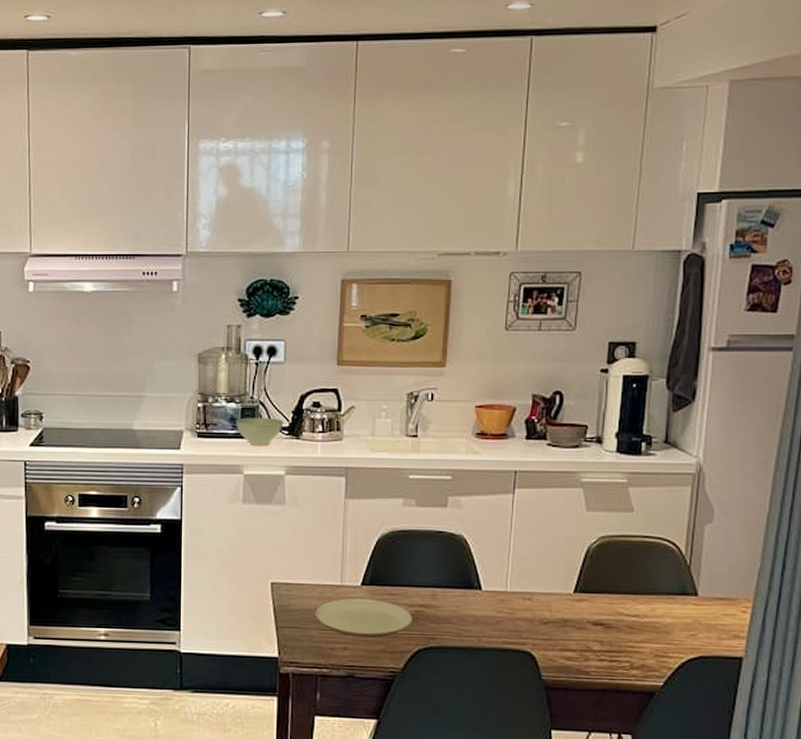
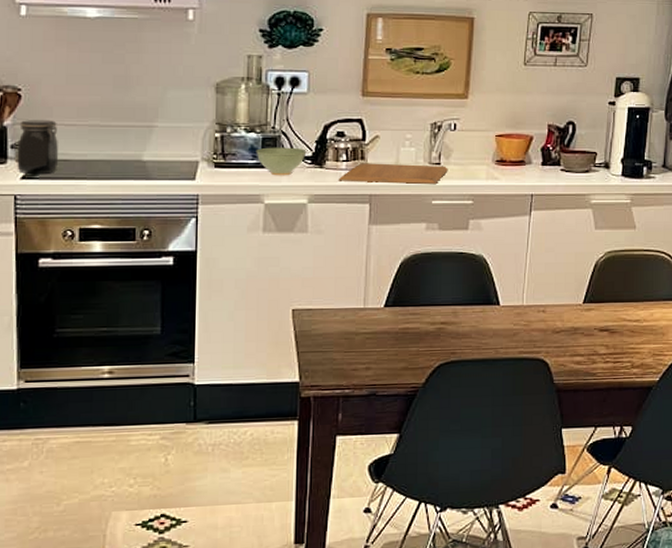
jar: none [26,389,61,442] -> present [17,119,59,175]
chopping board: none [314,434,426,458] -> present [338,163,448,185]
plate: present [315,598,412,638] -> none [338,320,434,357]

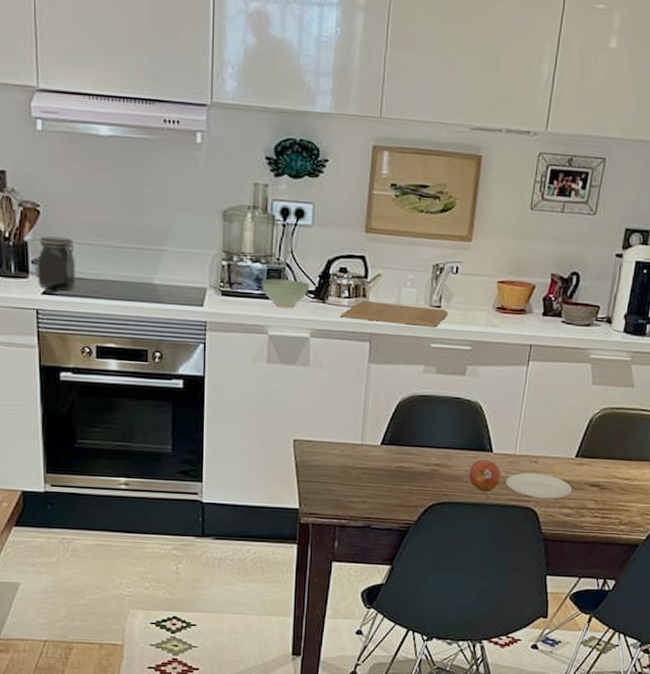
fruit: none [477,313,510,347] -> present [469,459,501,492]
plate: none [515,322,582,349] -> present [506,472,572,500]

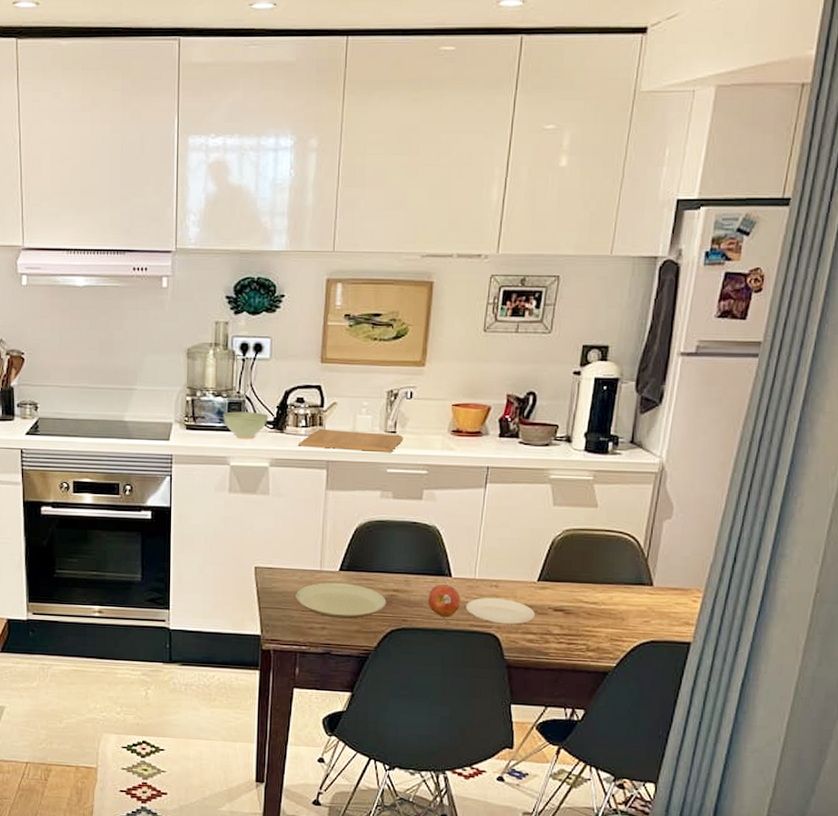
jar: present [38,235,76,292] -> none [22,380,56,432]
plate: none [336,456,428,493] -> present [296,582,386,619]

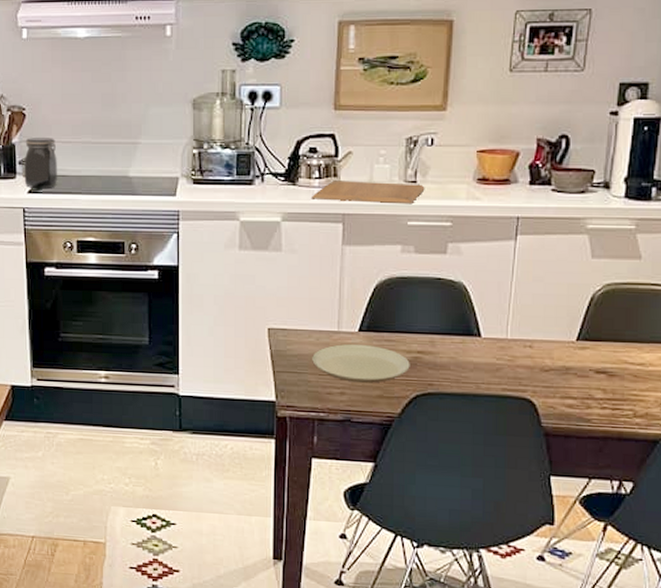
jar: none [22,380,56,432] -> present [24,136,58,189]
bowl: present [222,411,269,440] -> none [231,163,280,193]
fruit: present [428,584,461,618] -> none [456,345,492,381]
plate: present [466,597,535,625] -> none [497,358,574,389]

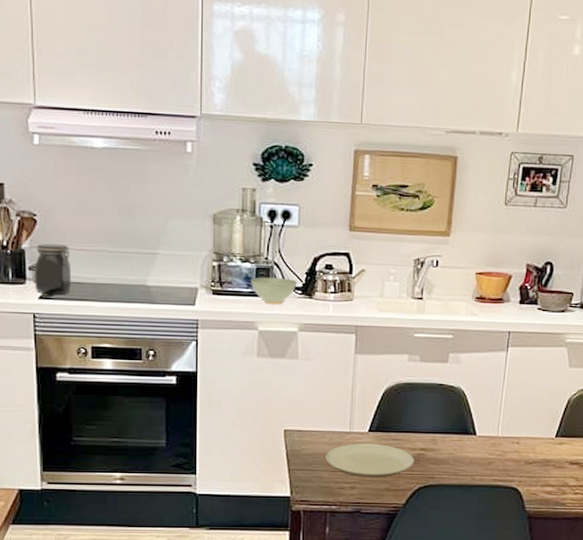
bowl: none [231,163,280,193] -> present [250,277,297,305]
chopping board: present [311,180,425,205] -> none [326,295,430,319]

